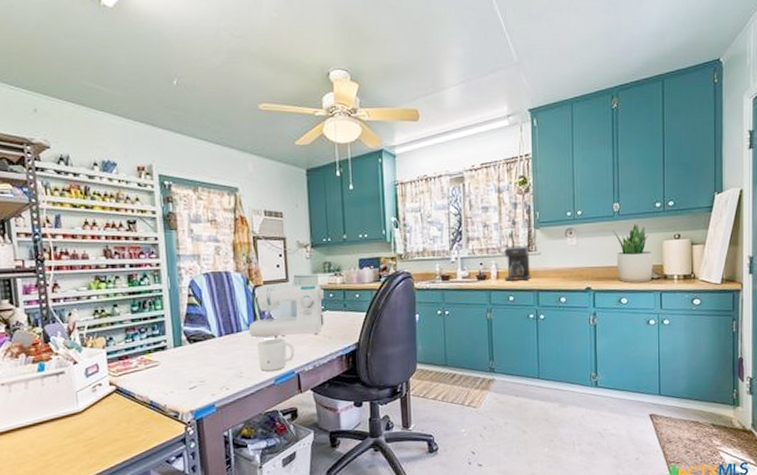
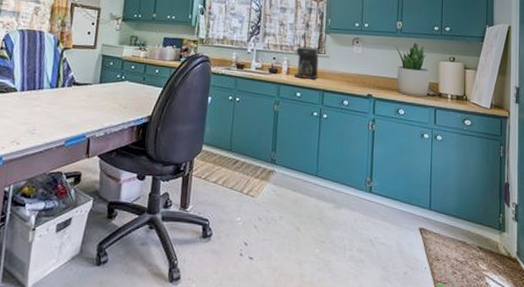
sewing machine: present [248,278,325,338] -> none [50,47,128,104]
mug: present [257,338,294,371] -> none [53,99,90,132]

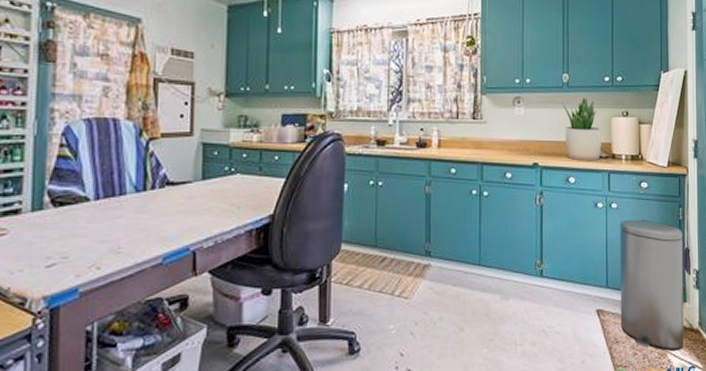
coffee maker: present [294,46,319,80] -> none [447,112,476,151]
pedal bin: none [441,151,503,275] -> present [619,219,684,351]

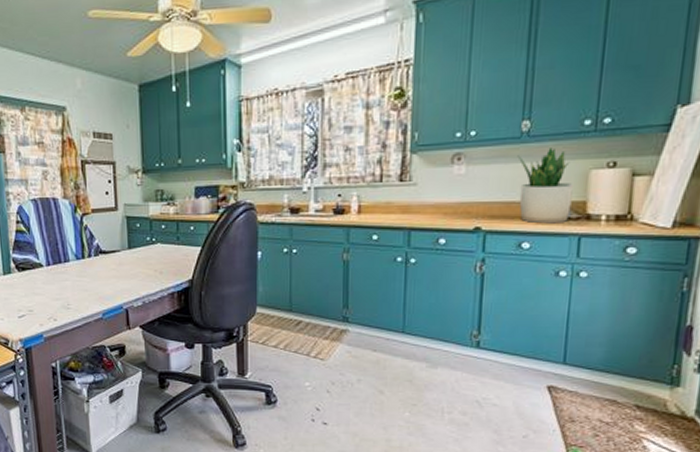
pedal bin: present [619,219,684,351] -> none [578,290,685,437]

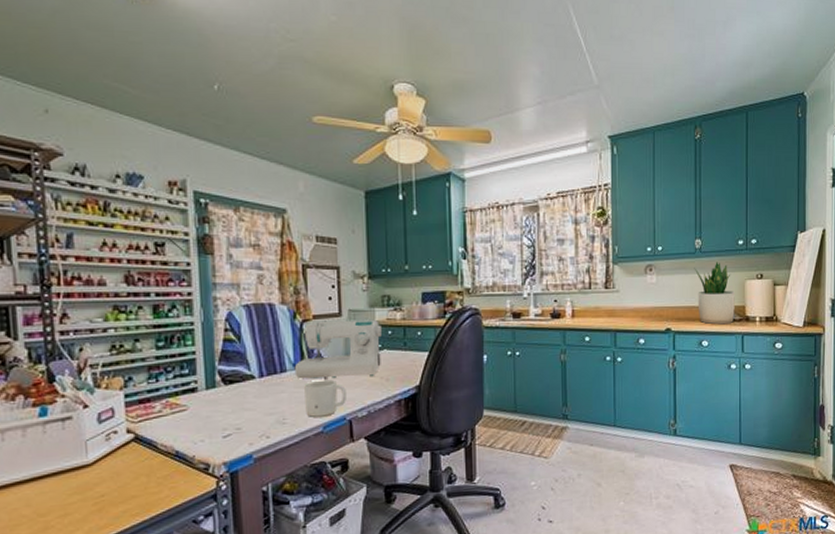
sewing machine: none [76,206,157,270] -> present [294,312,383,379]
mug: none [85,270,123,304] -> present [304,379,346,417]

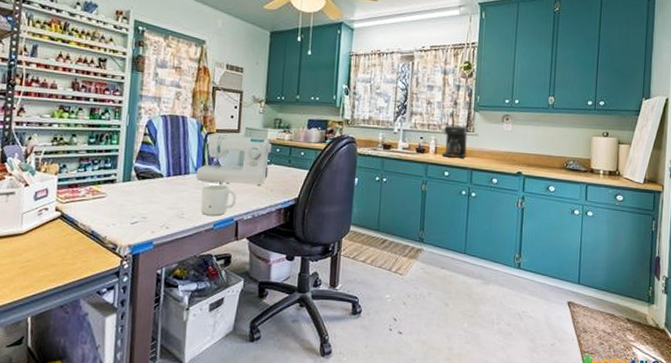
coffee maker: none [580,282,609,320] -> present [442,125,468,158]
planter: present [694,262,735,325] -> none [546,118,582,174]

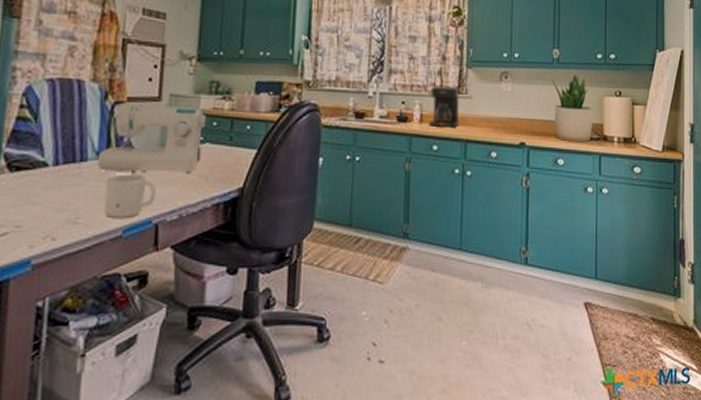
planter: none [546,118,582,174] -> present [551,75,593,143]

